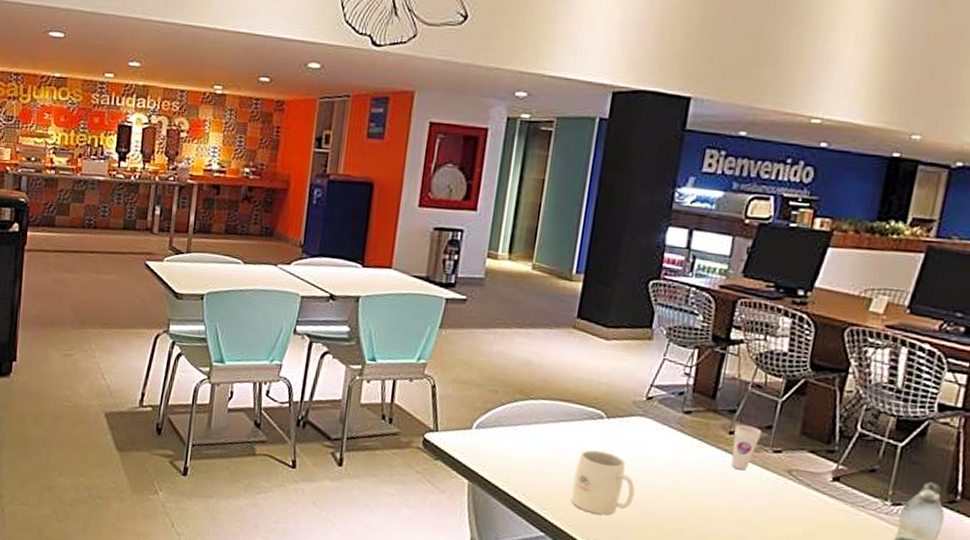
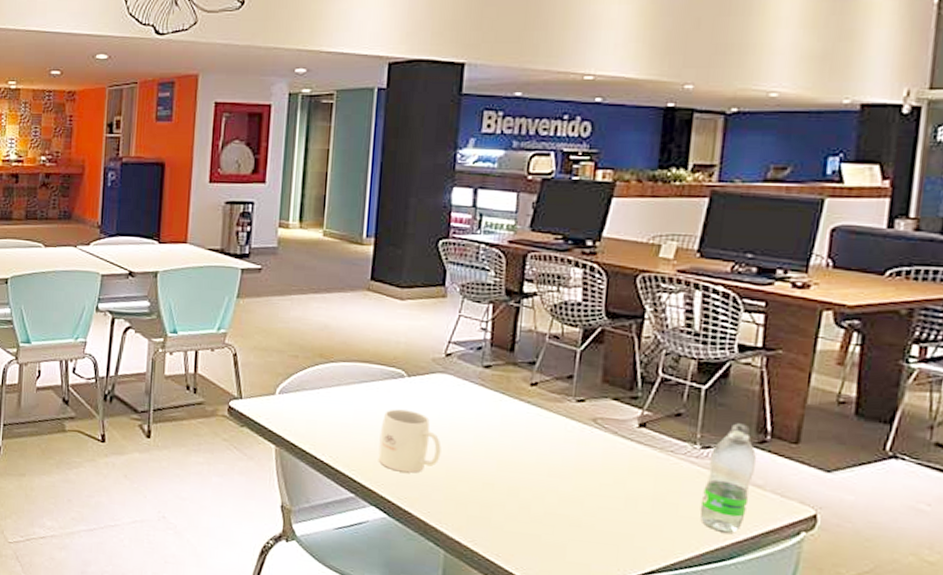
cup: present [730,424,763,471] -> none [535,375,564,422]

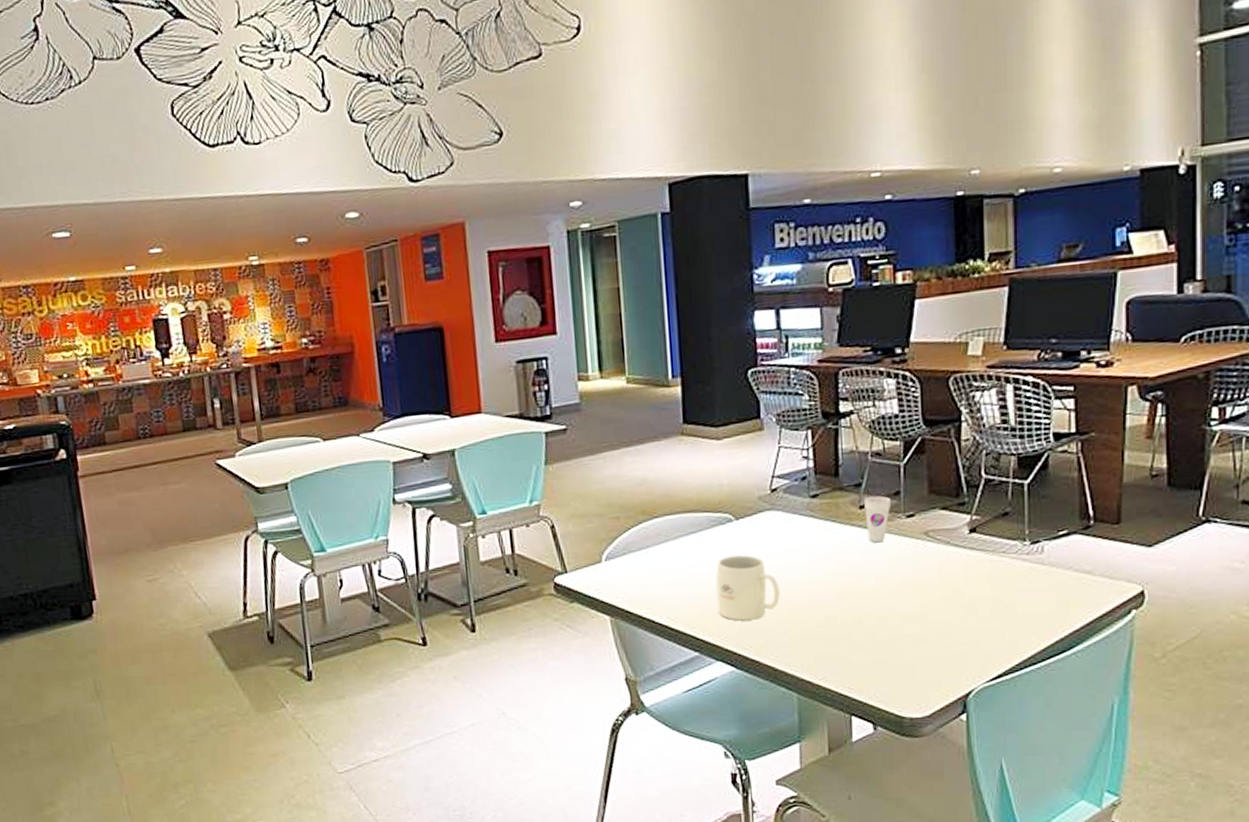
cup: none [535,375,564,422] -> present [864,495,892,543]
bottle: present [699,423,757,533] -> none [1036,512,1084,624]

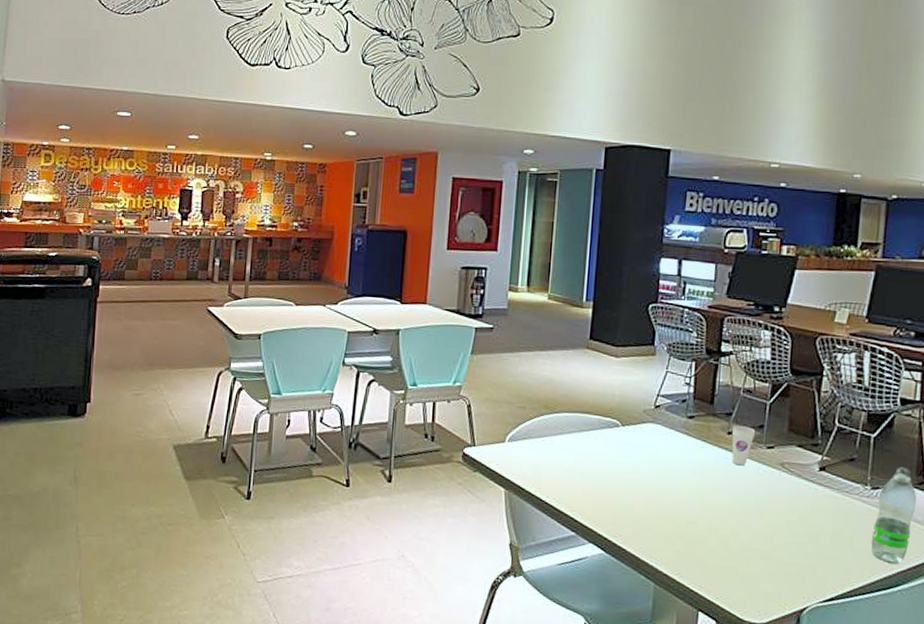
mug: present [715,555,780,621] -> none [596,455,651,513]
bottle: none [1036,512,1084,624] -> present [870,466,917,564]

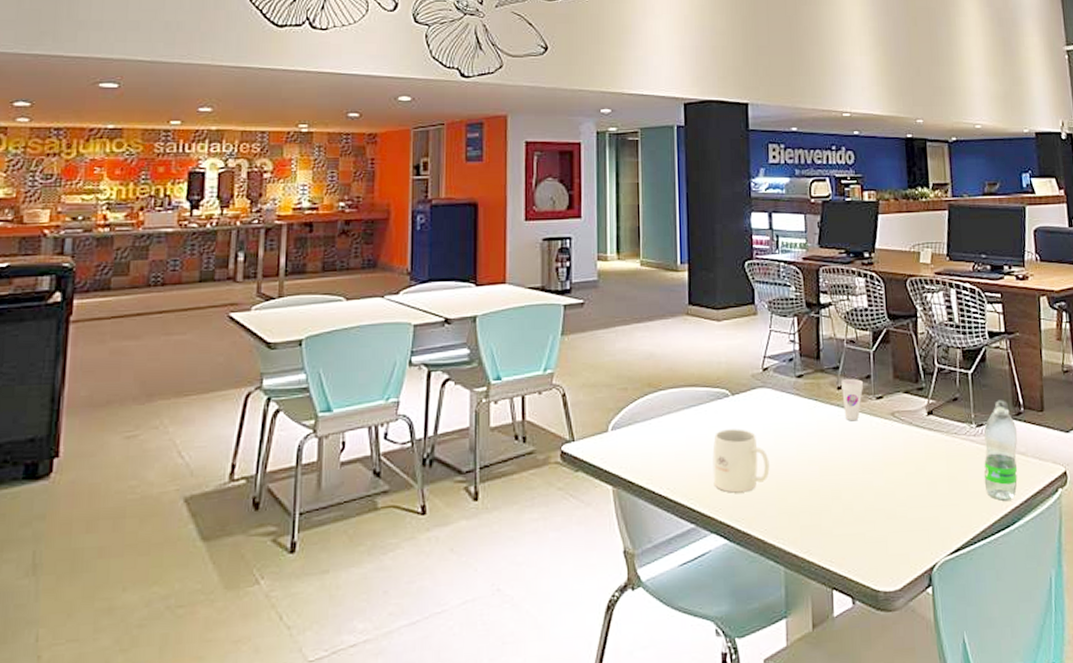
mug: none [596,455,651,513] -> present [712,429,770,493]

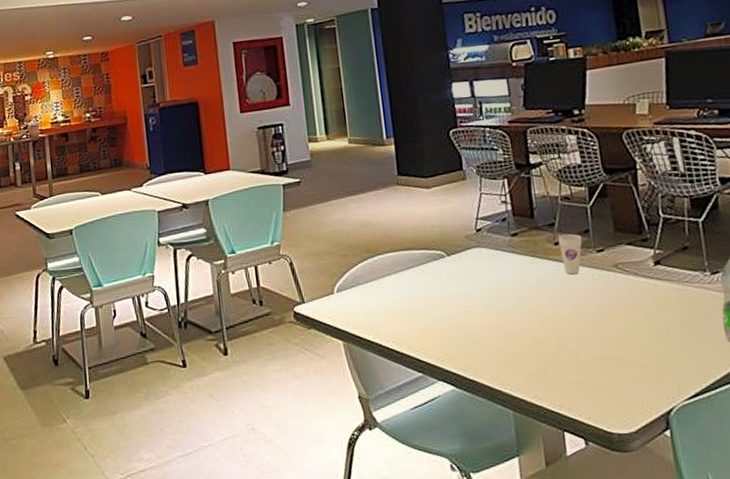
mug: present [712,429,770,493] -> none [433,286,491,345]

